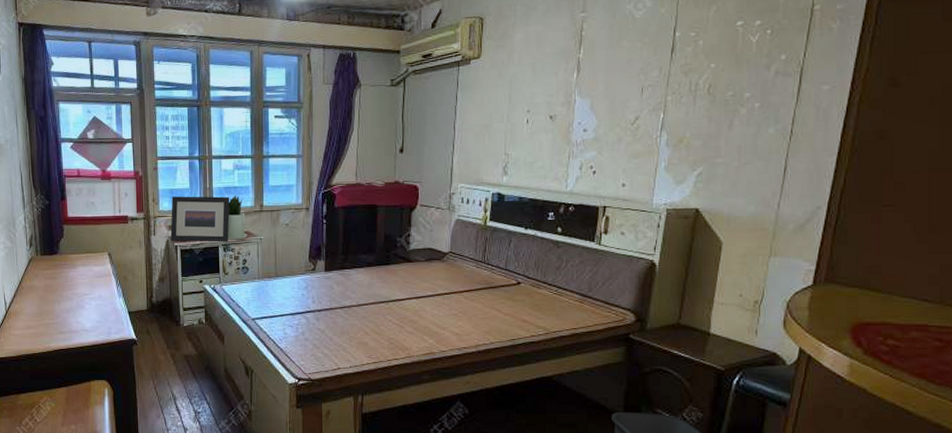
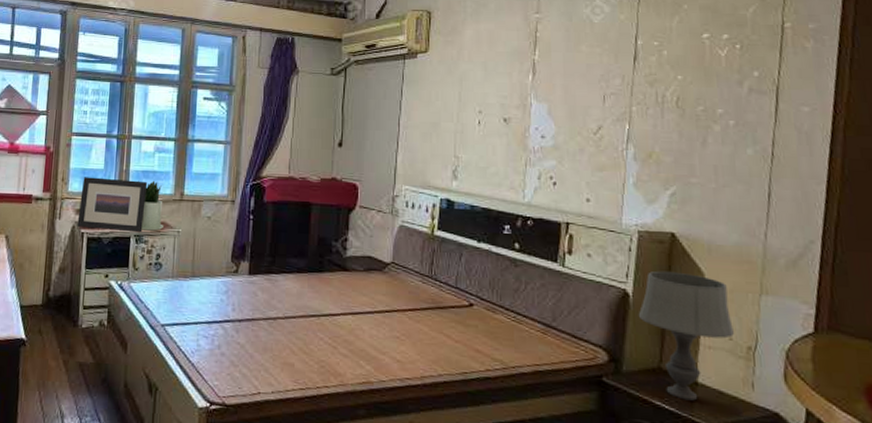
table lamp: none [662,242,745,348] -> present [638,271,735,401]

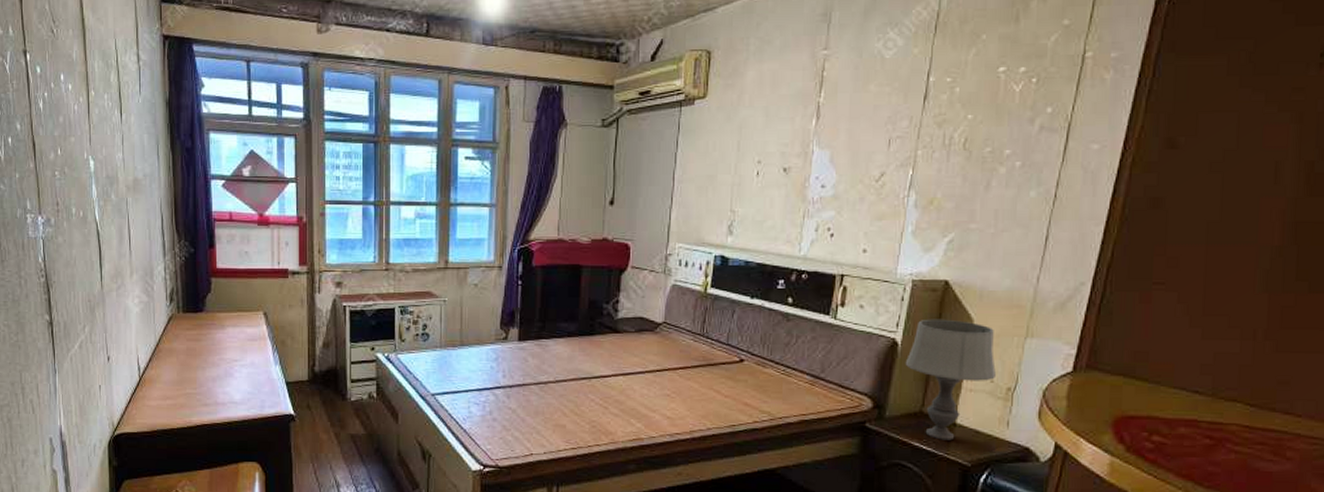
picture frame: present [77,177,148,233] -> none [338,248,410,303]
planter: present [138,180,163,231] -> none [399,248,429,301]

